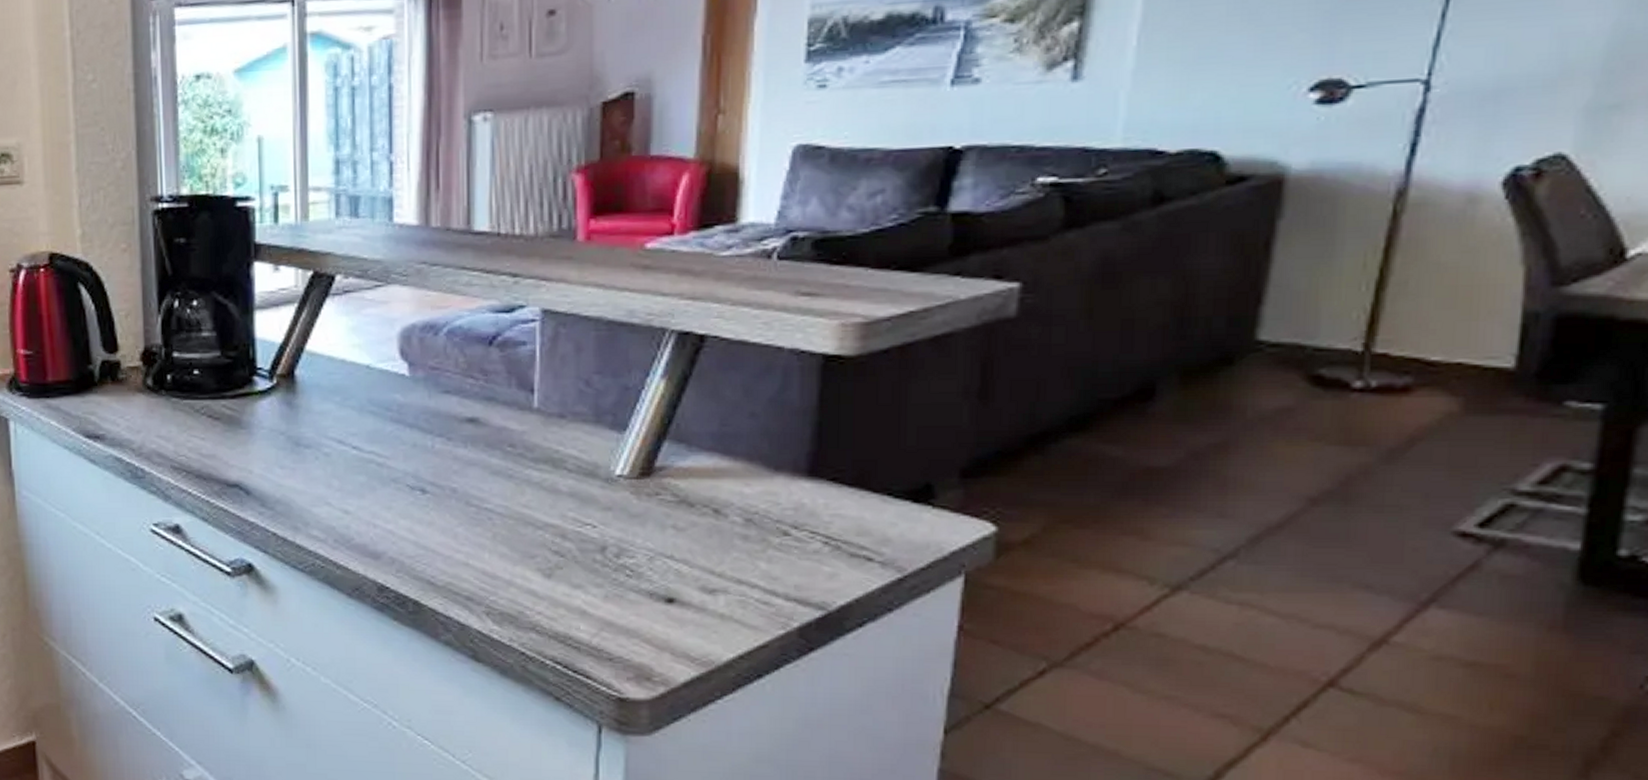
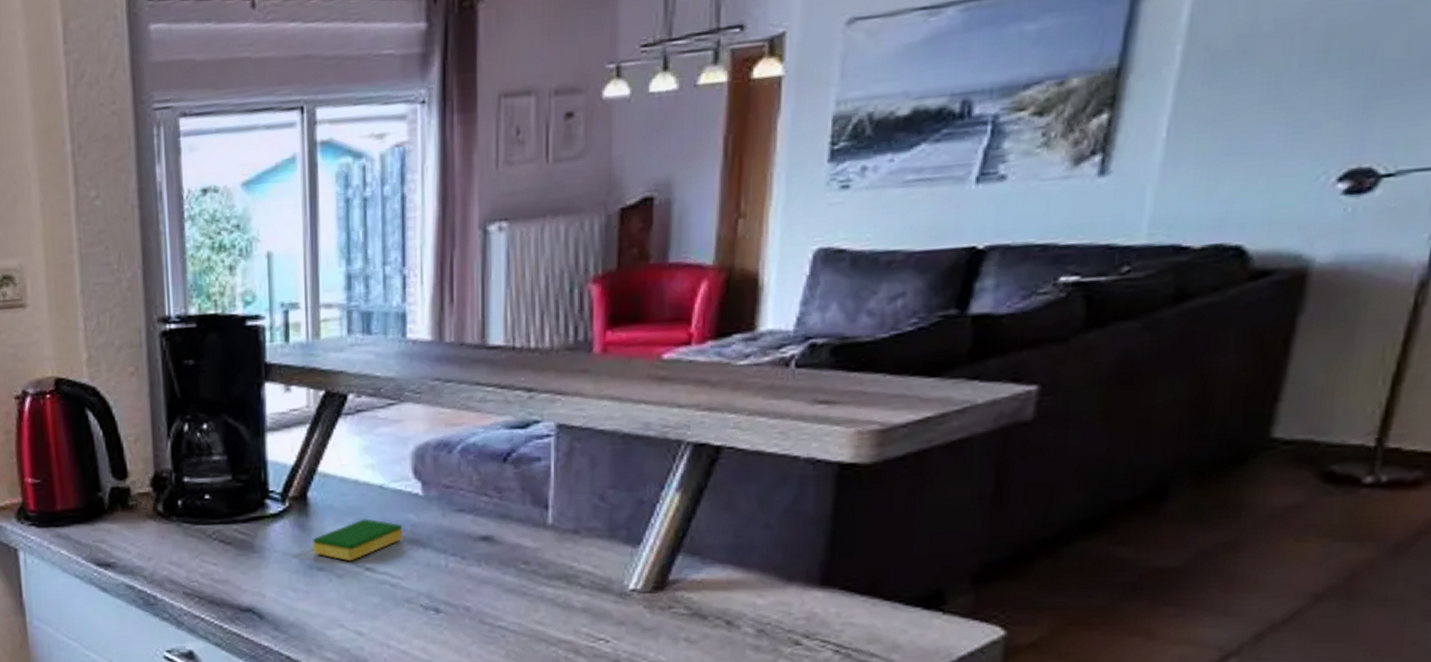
dish sponge: none [299,397,390,440] -> present [312,518,403,562]

